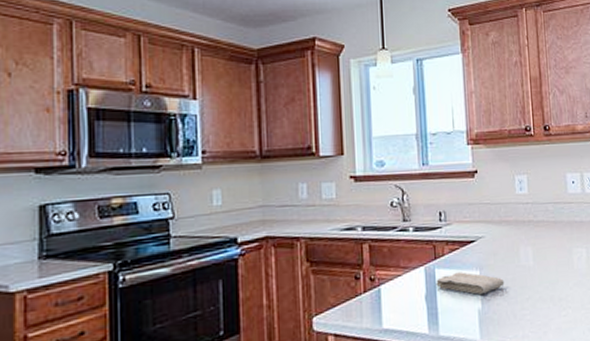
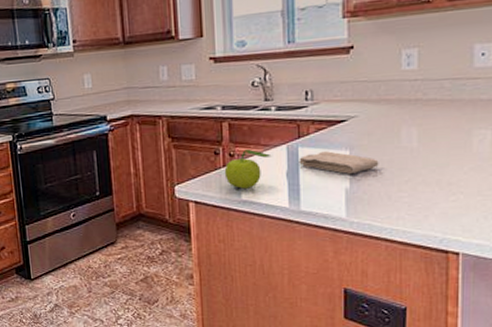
fruit: none [365,273,411,316] -> present [224,150,272,189]

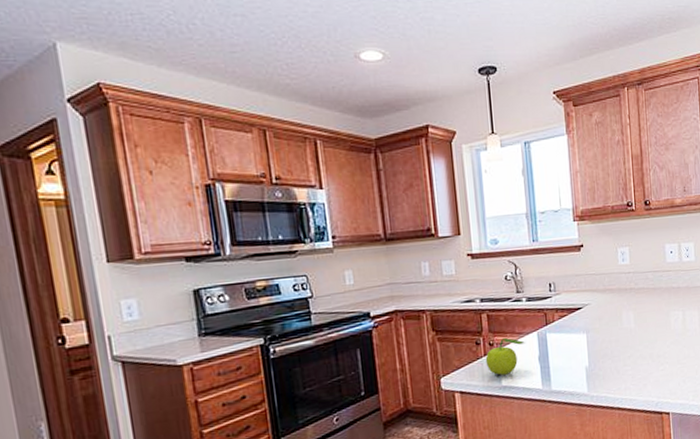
washcloth: present [299,151,379,174] -> none [547,335,609,354]

